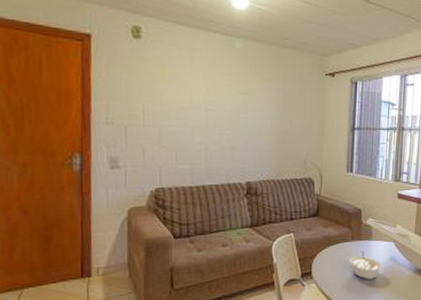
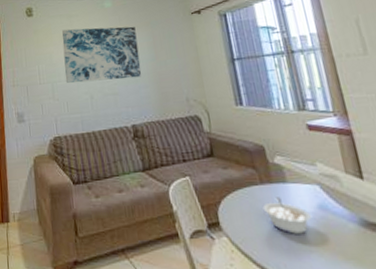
wall art: none [177,64,266,134] -> present [62,26,142,84]

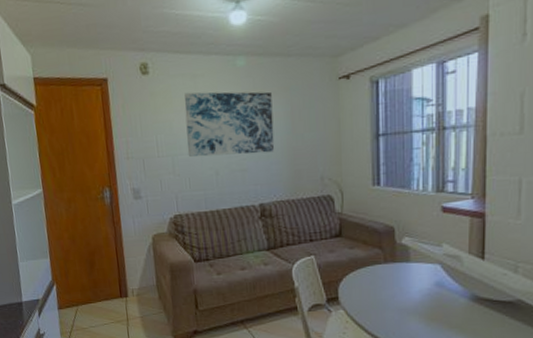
legume: present [262,197,312,234] -> none [382,275,428,307]

